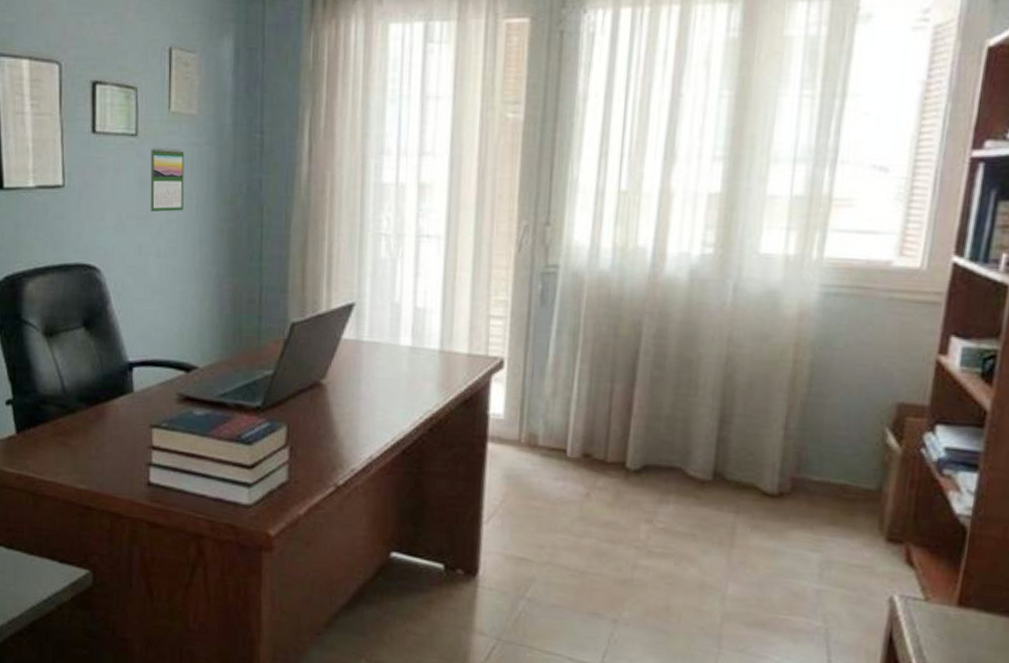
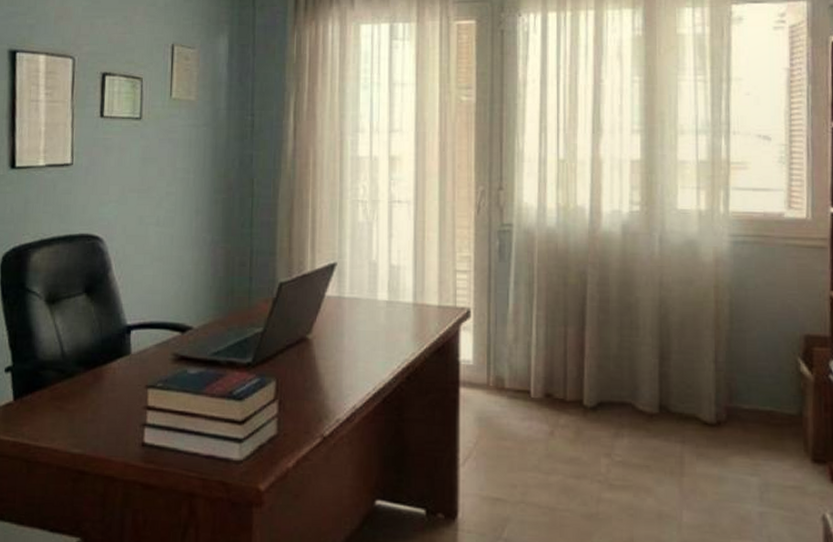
calendar: present [150,147,185,212] -> none [151,129,184,185]

